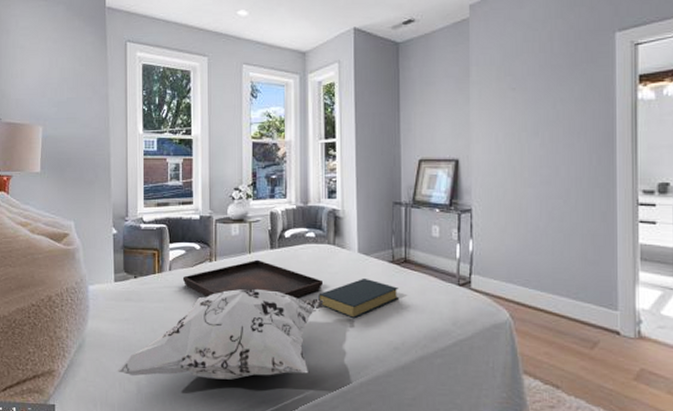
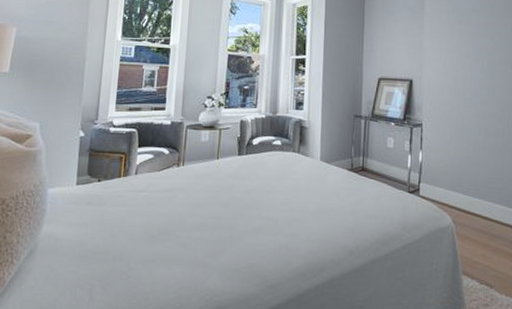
decorative pillow: present [116,288,324,380] -> none [68,193,286,285]
serving tray: present [182,259,322,299] -> none [148,165,286,204]
hardback book: present [318,279,400,319] -> none [281,185,356,224]

